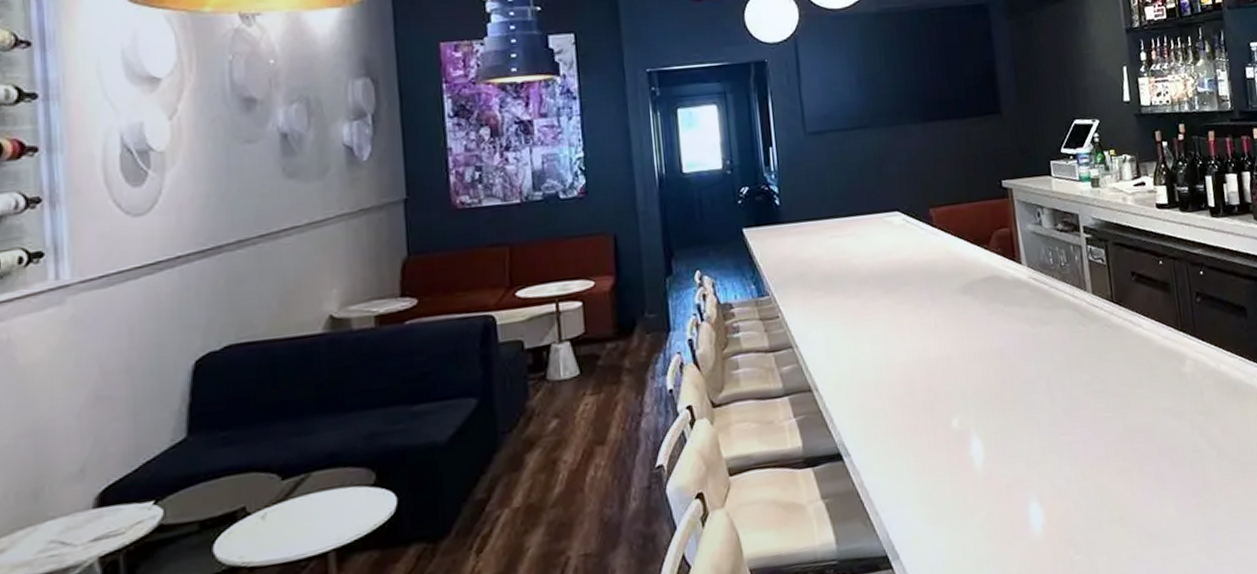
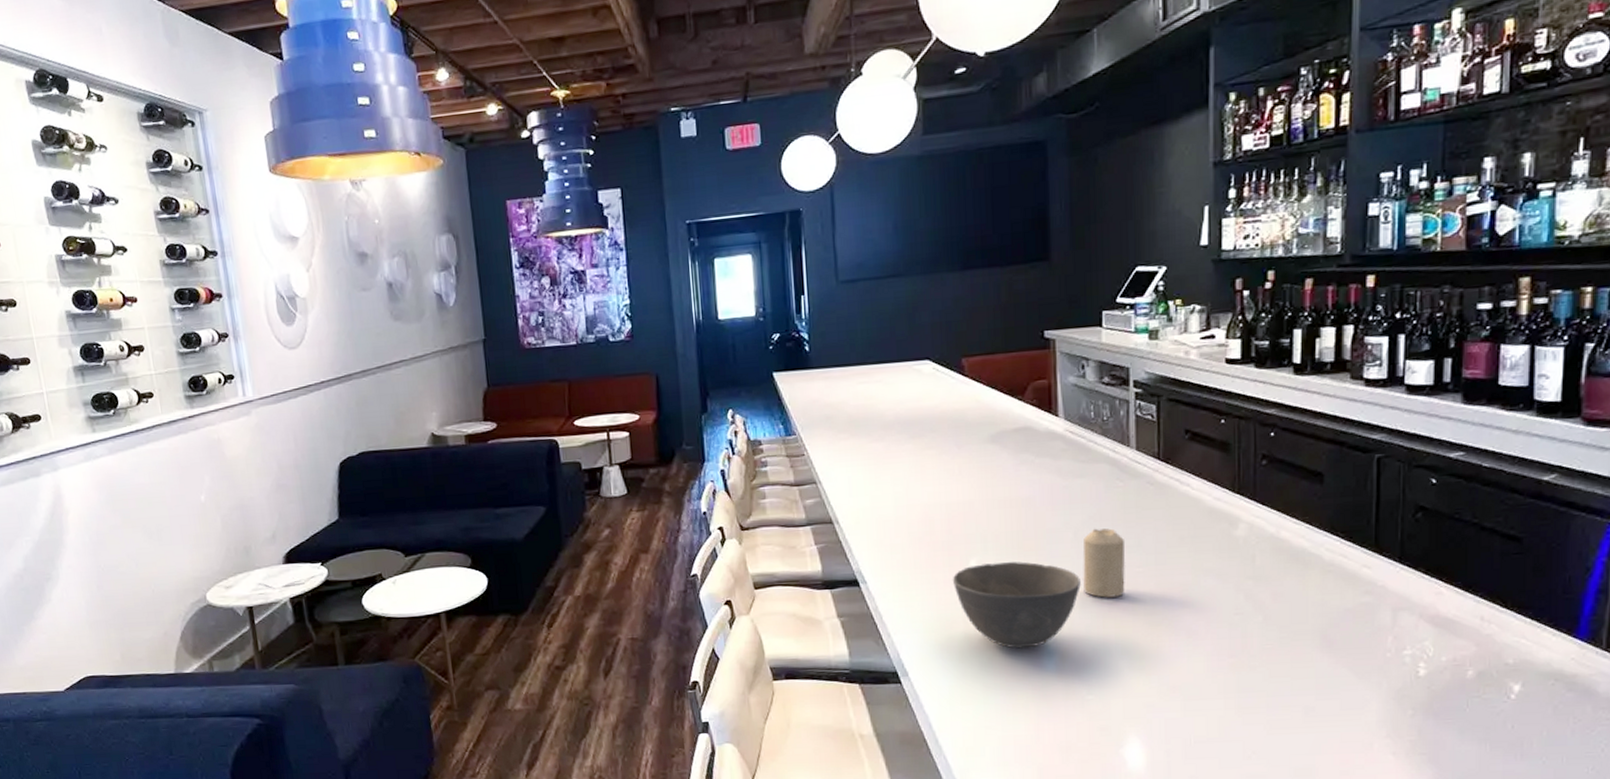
bowl: none [936,416,1058,513] -> present [952,561,1081,649]
candle: none [1055,374,1098,448] -> present [1082,528,1126,598]

